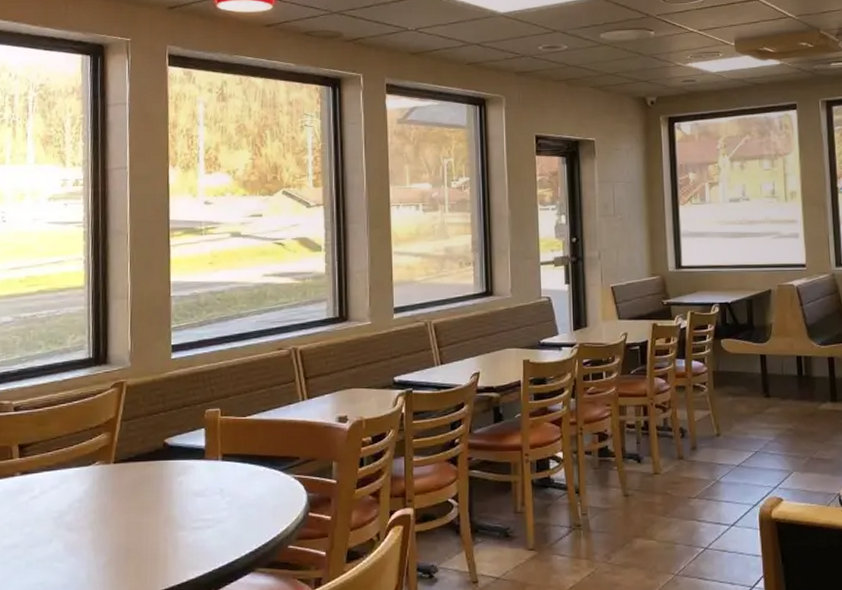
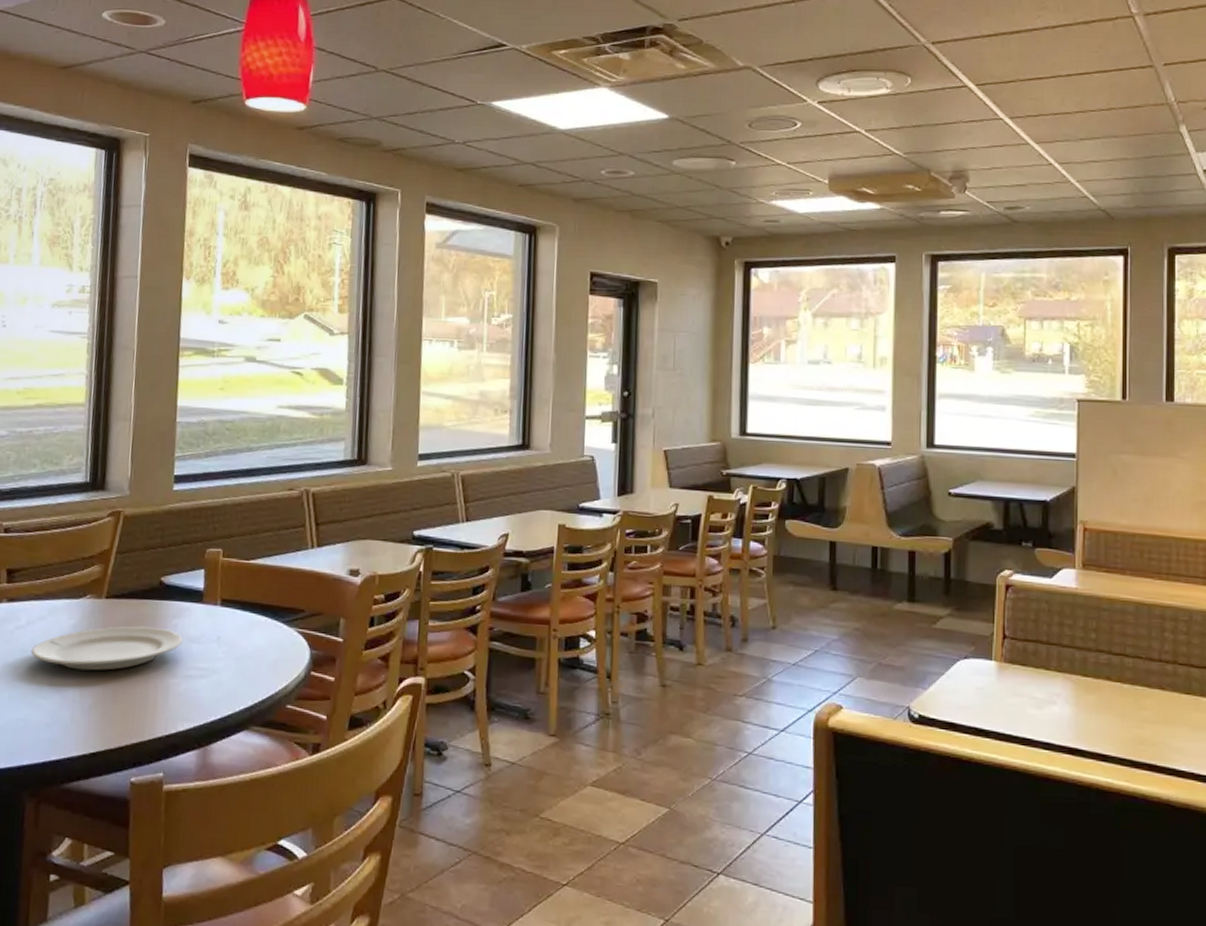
plate: none [45,485,189,532] -> present [31,626,183,671]

